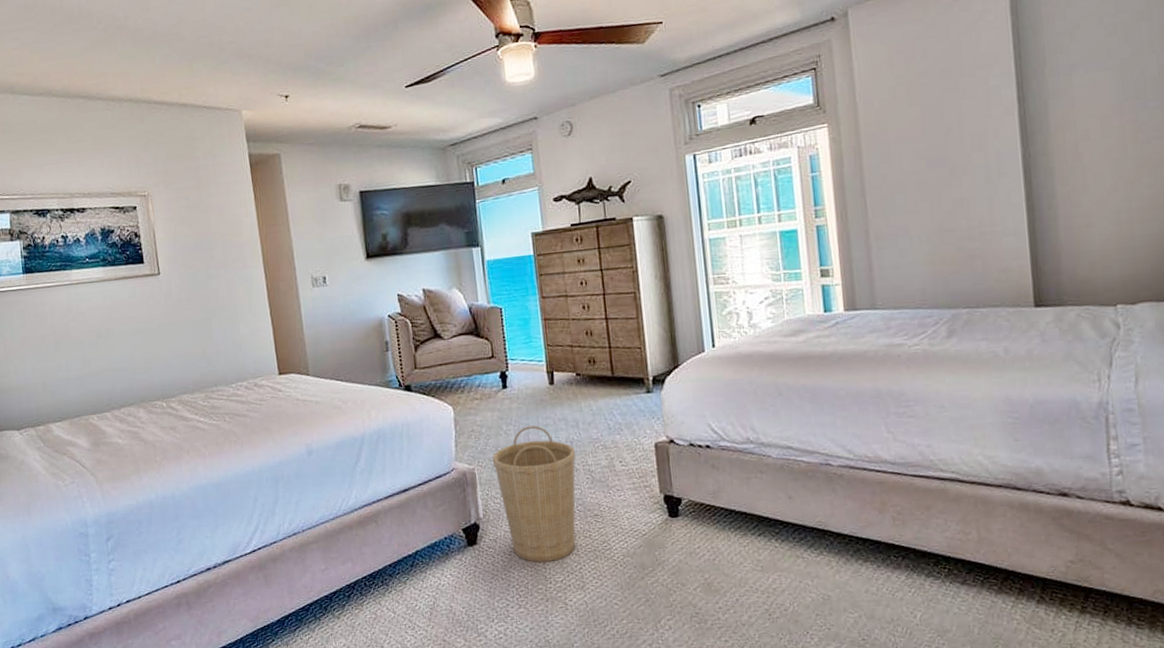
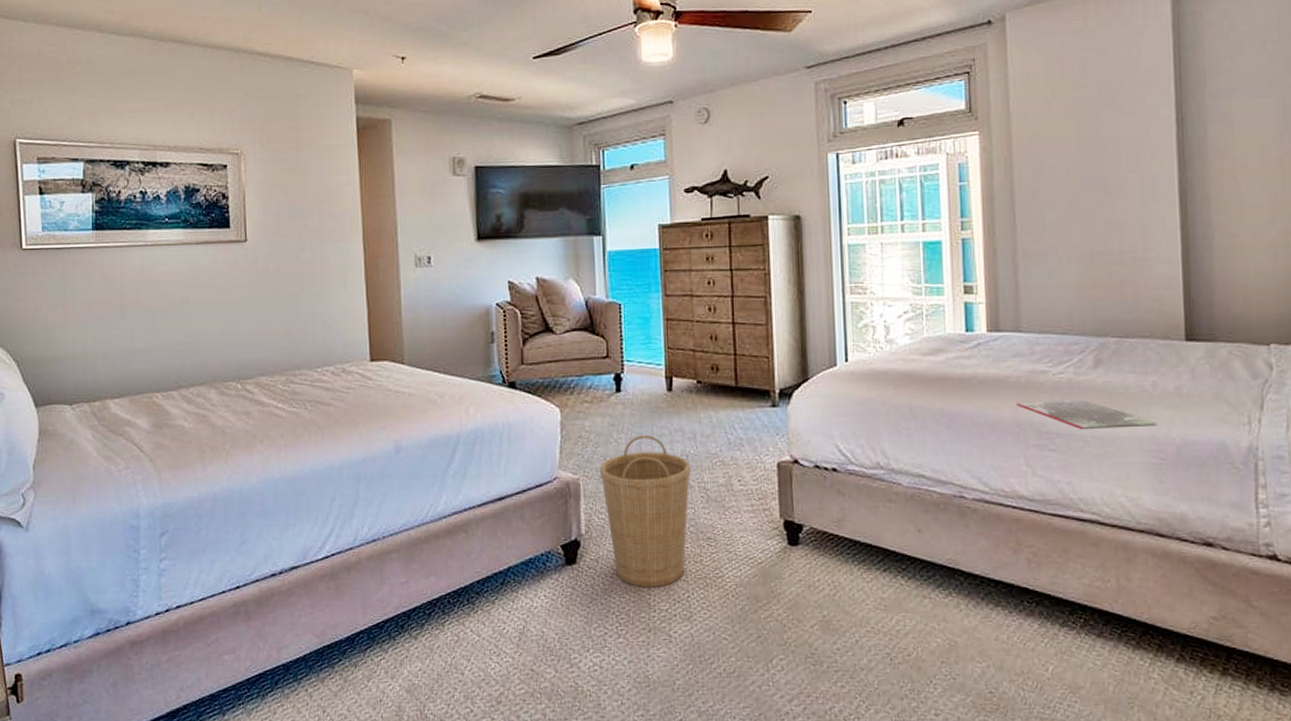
magazine: none [875,368,1010,397] -> present [1017,400,1157,430]

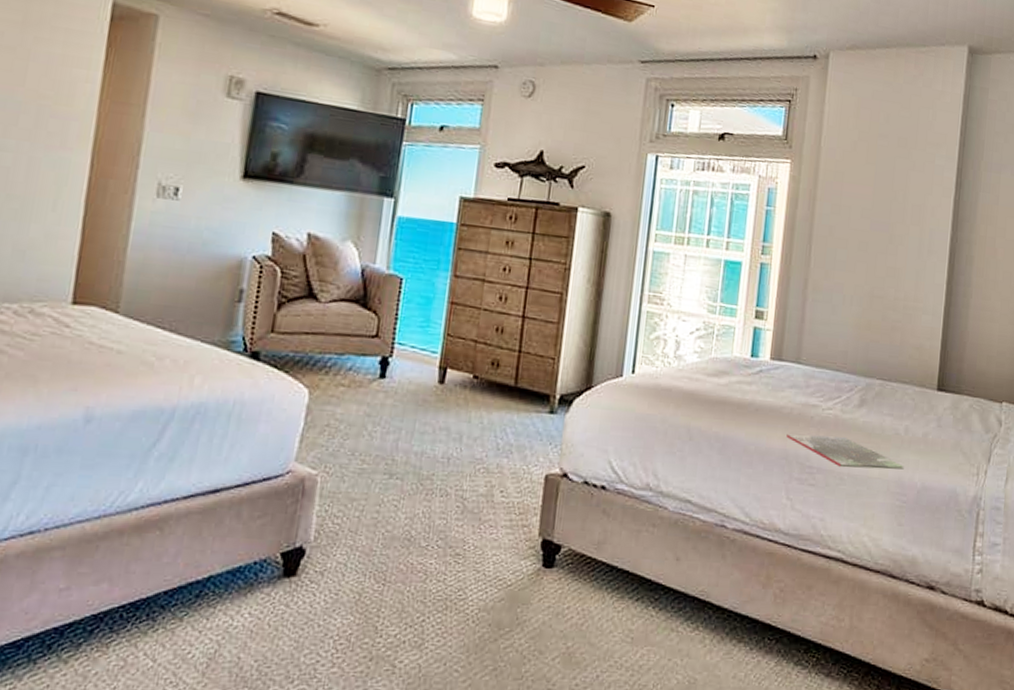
basket: present [599,435,691,587] -> none [343,430,451,608]

